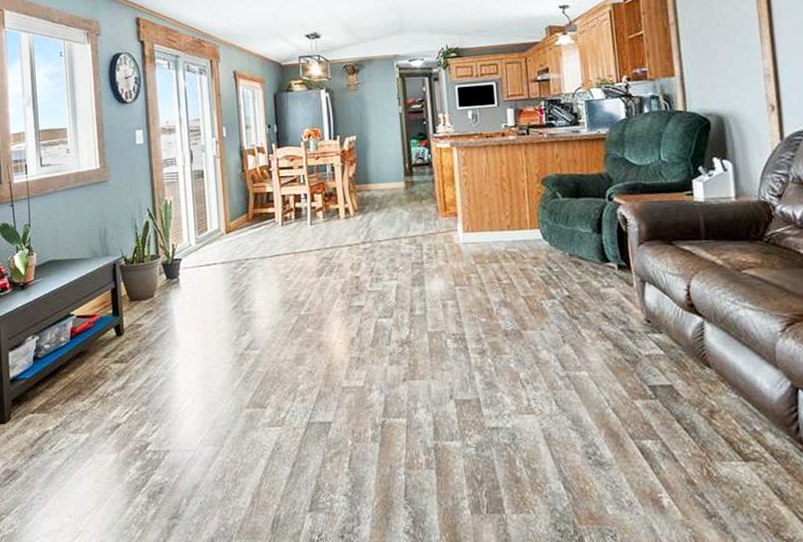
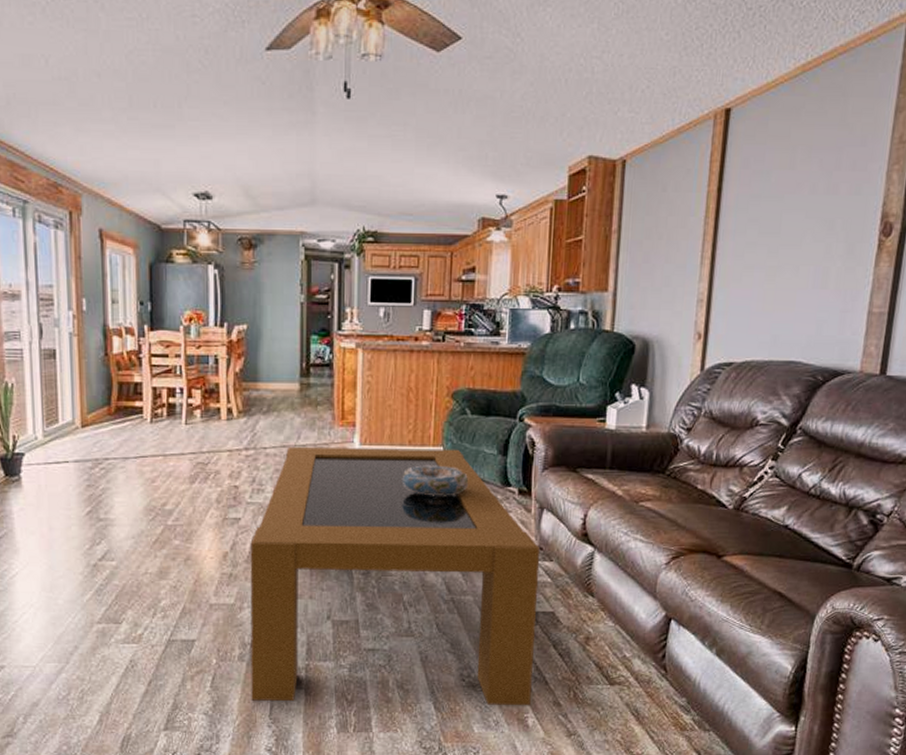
coffee table: none [373,230,663,485] -> present [250,446,541,706]
decorative bowl: none [505,246,569,276] -> present [401,465,469,496]

